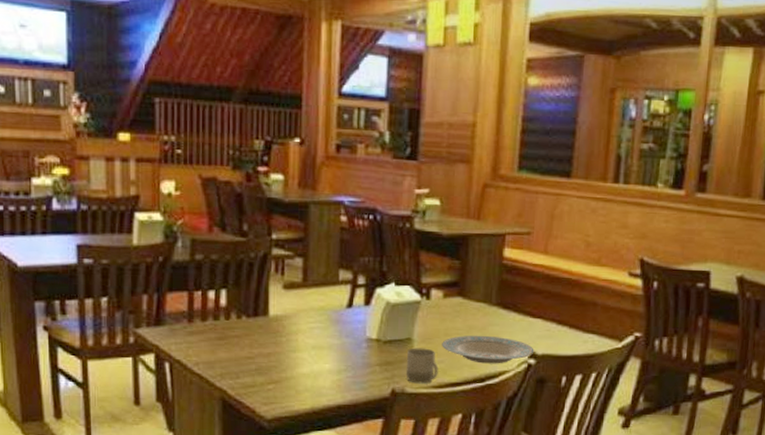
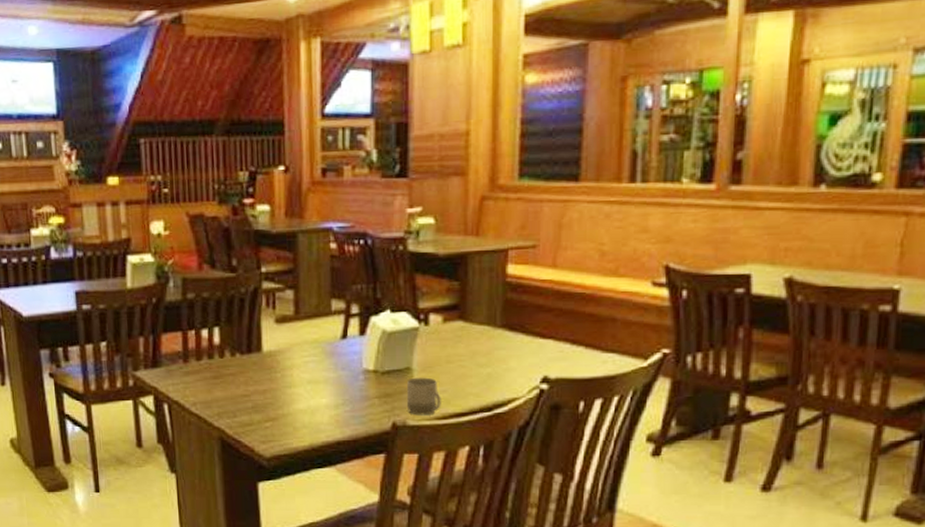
plate: present [442,335,534,364] -> none [444,360,546,391]

